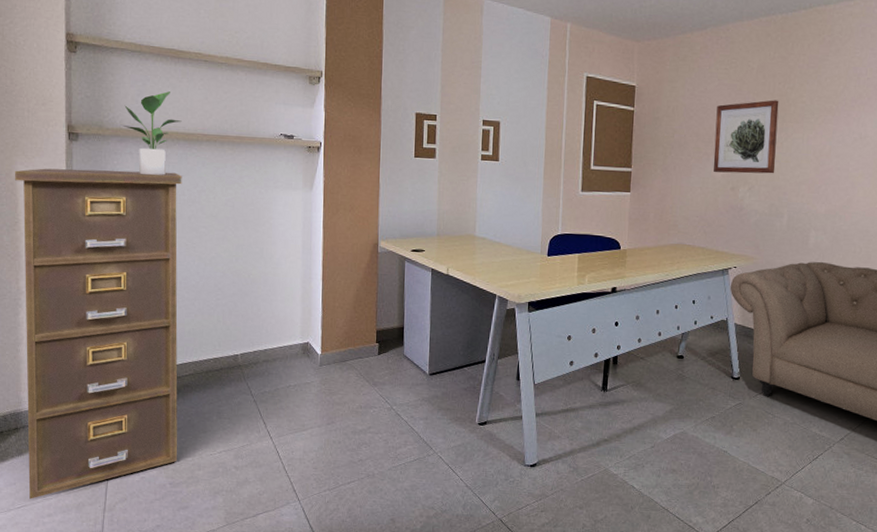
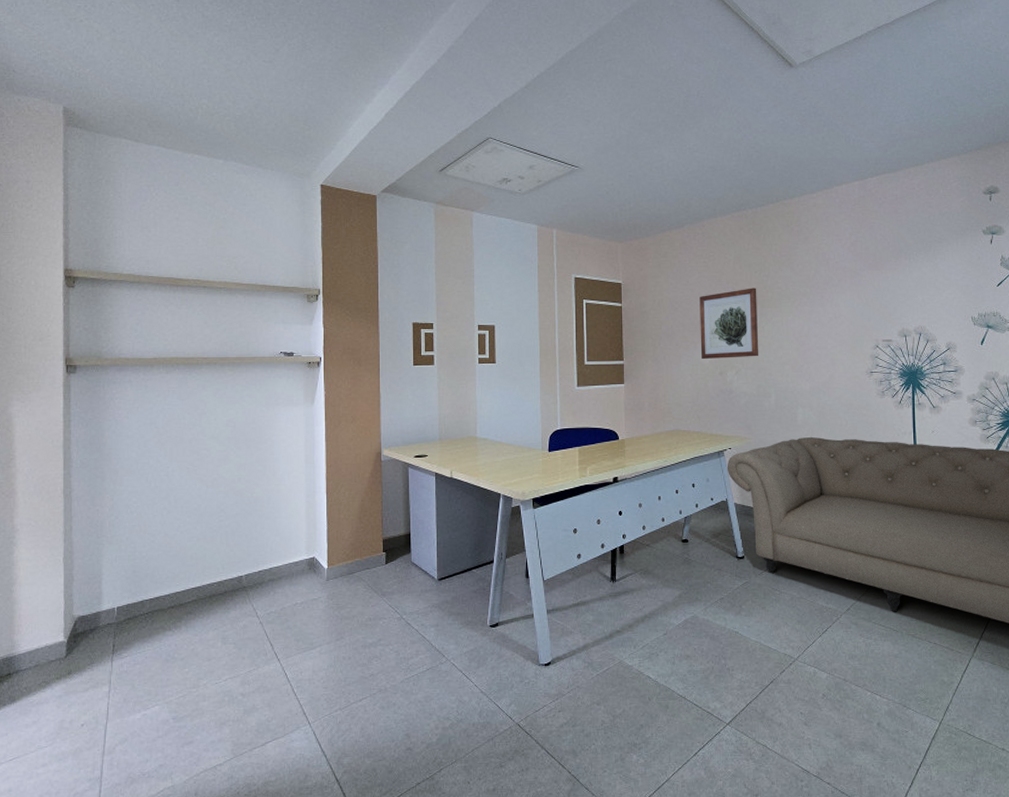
filing cabinet: present [14,168,182,499] -> none [10,397,182,749]
potted plant: present [123,91,182,176] -> none [122,319,181,402]

